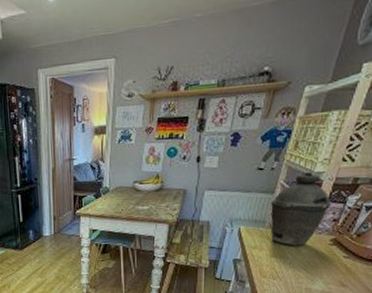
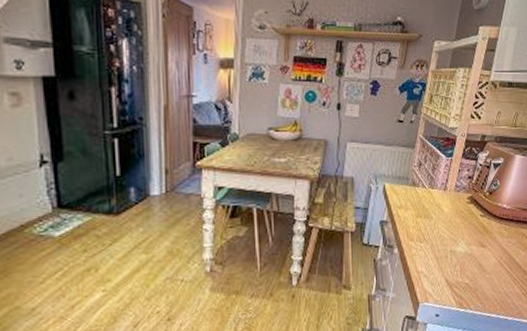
kettle: present [270,171,332,246] -> none [412,126,466,205]

